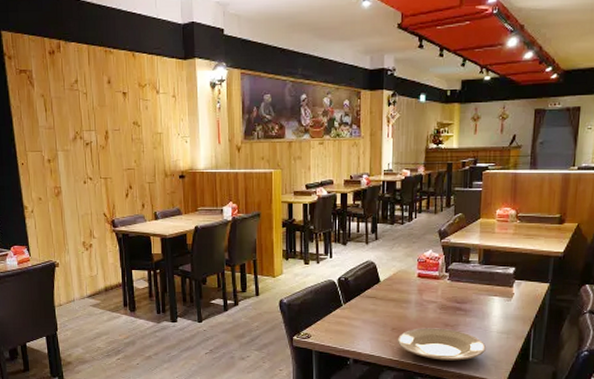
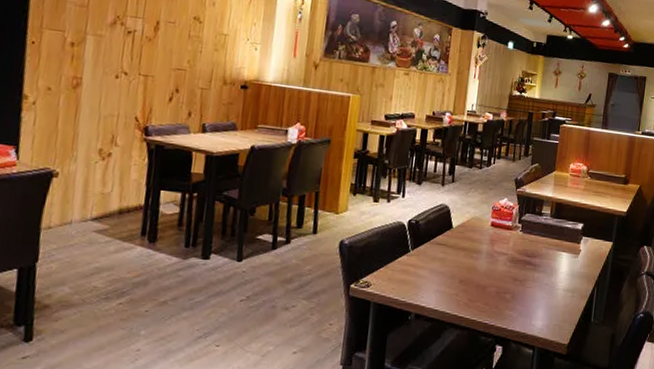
plate: present [397,328,487,361] -> none [463,281,552,319]

